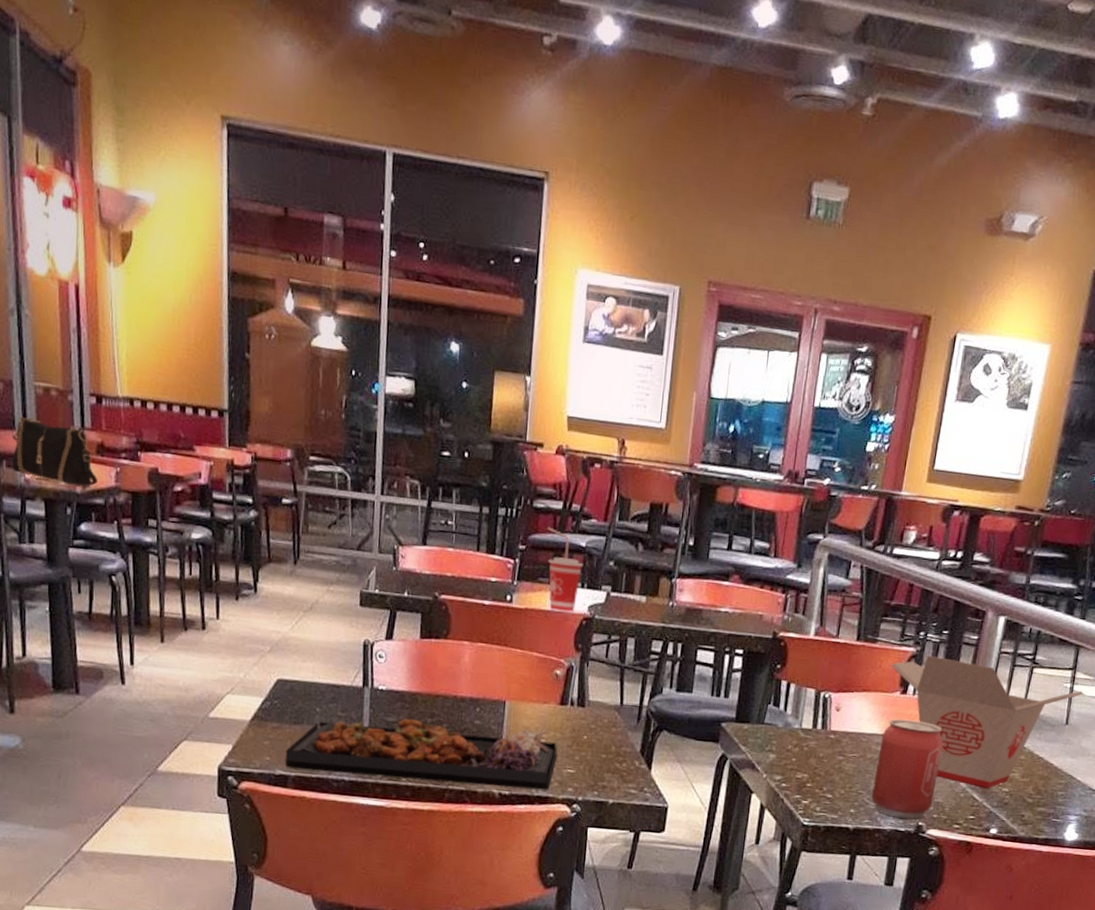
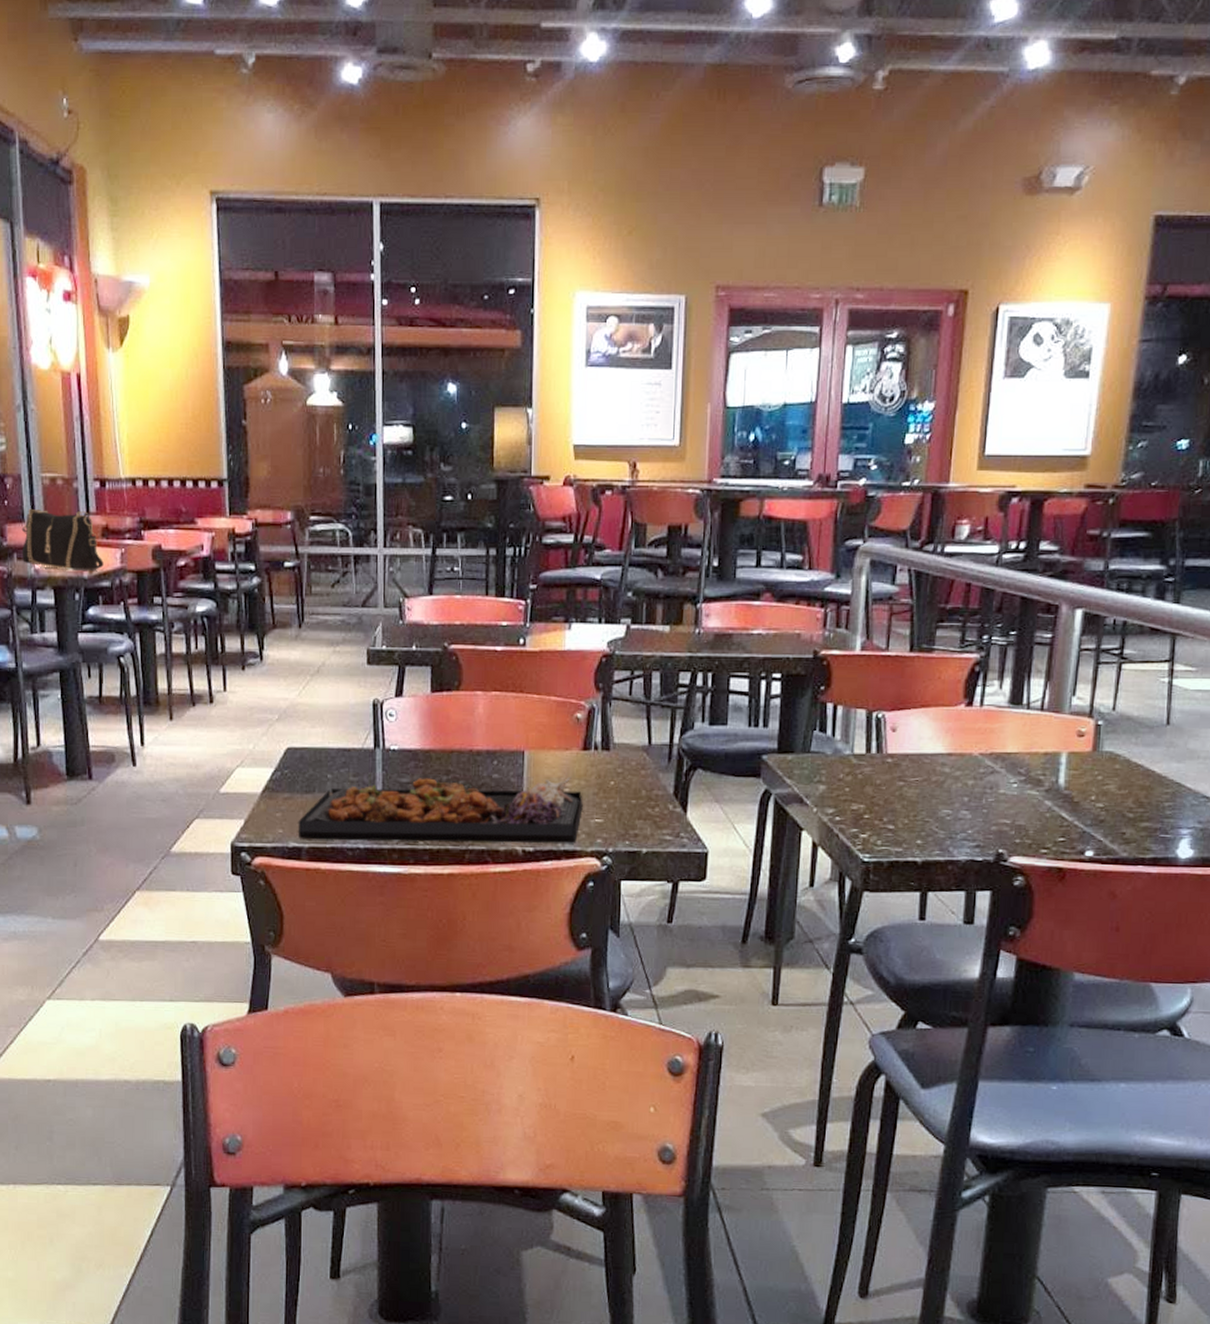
beverage cup: present [547,526,584,612] -> none [558,562,600,650]
soda can: present [872,718,944,819] -> none [941,734,1021,846]
takeout container: present [890,656,1084,789] -> none [951,661,1186,806]

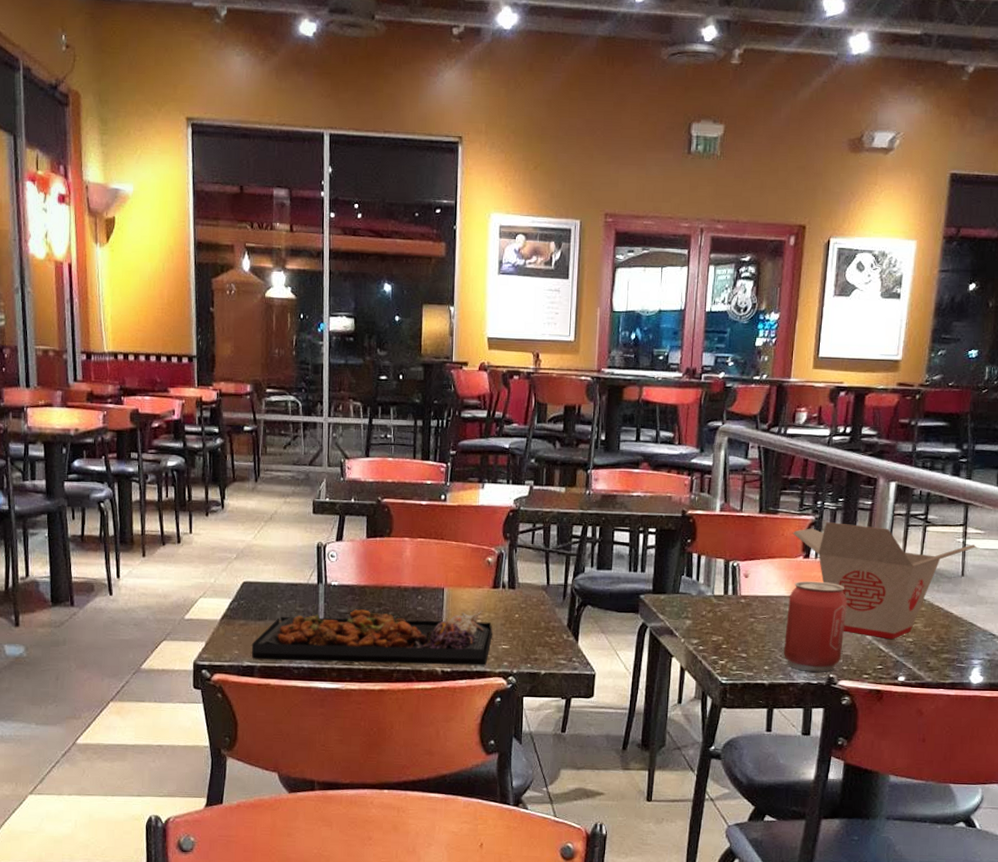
handbag: present [21,508,104,572] -> none [16,375,88,430]
soda can: none [941,734,1021,846] -> present [784,580,848,672]
takeout container: none [951,661,1186,806] -> present [792,522,977,640]

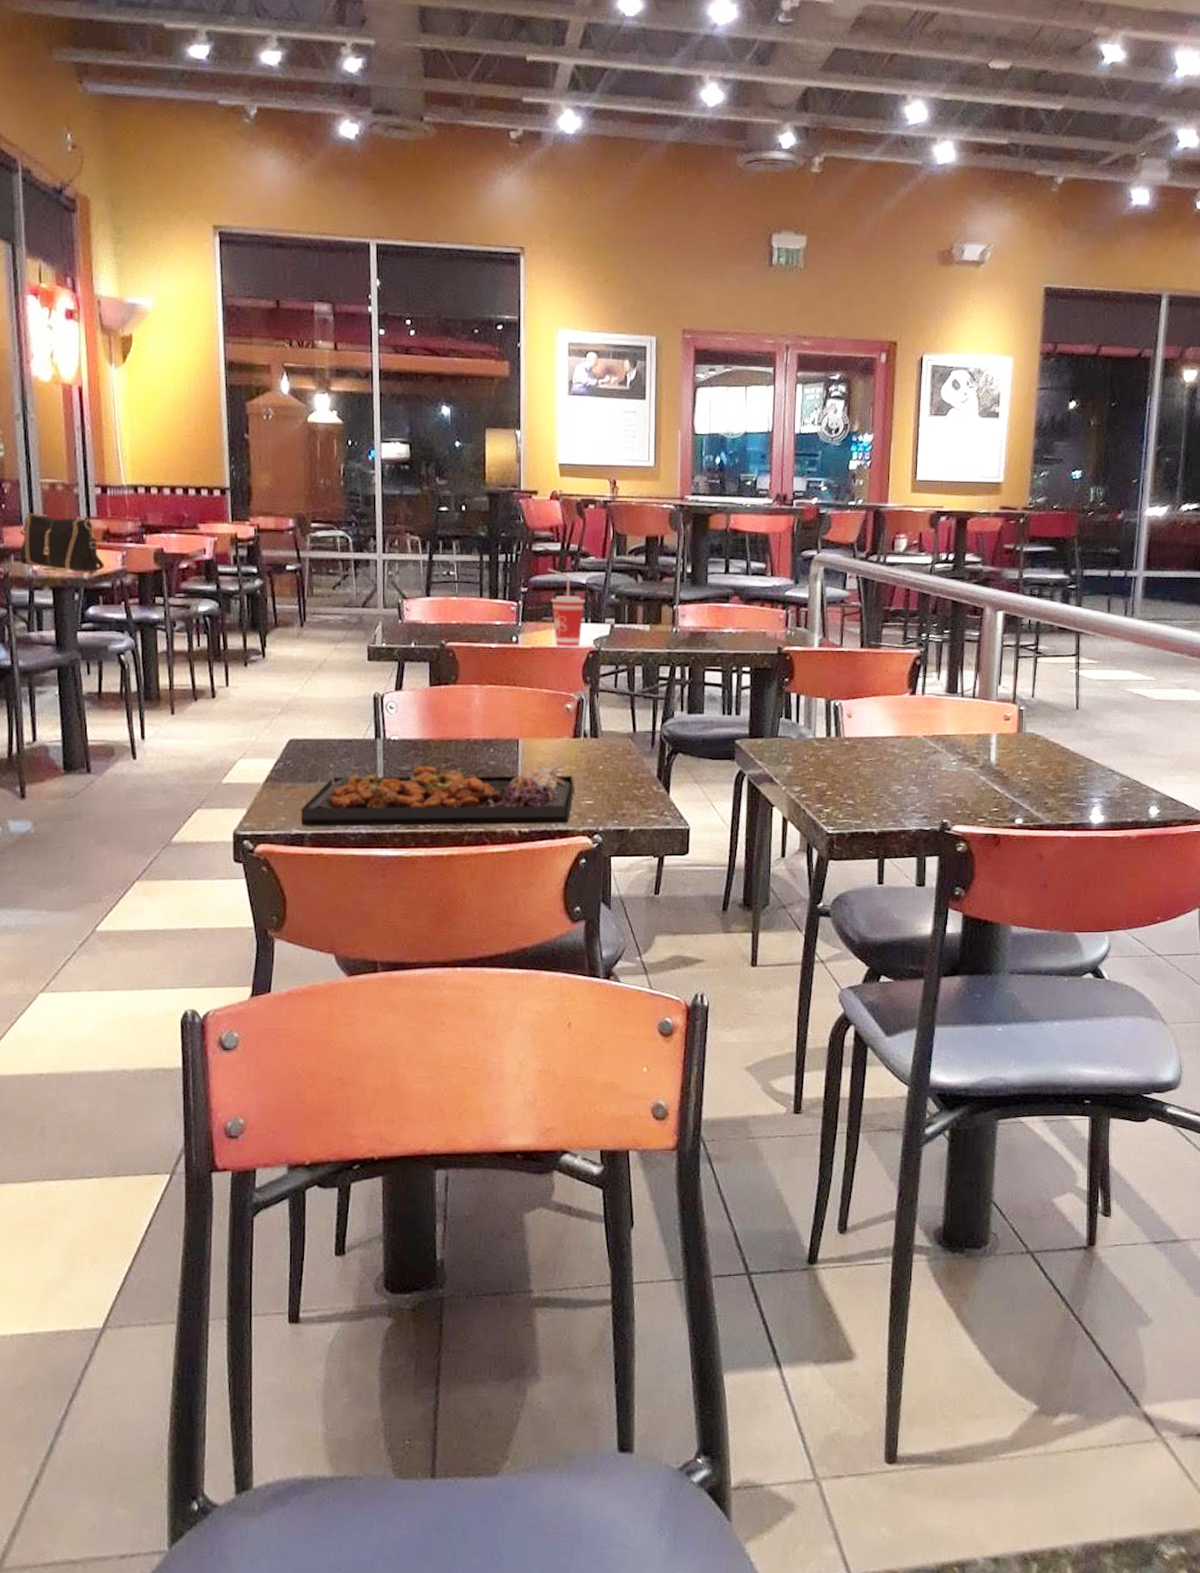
handbag: none [16,375,88,430] -> present [19,512,104,573]
beverage cup: none [474,433,508,505] -> present [547,568,586,647]
soda can: present [784,580,848,672] -> none [893,719,958,817]
takeout container: present [792,522,977,640] -> none [896,656,1090,780]

